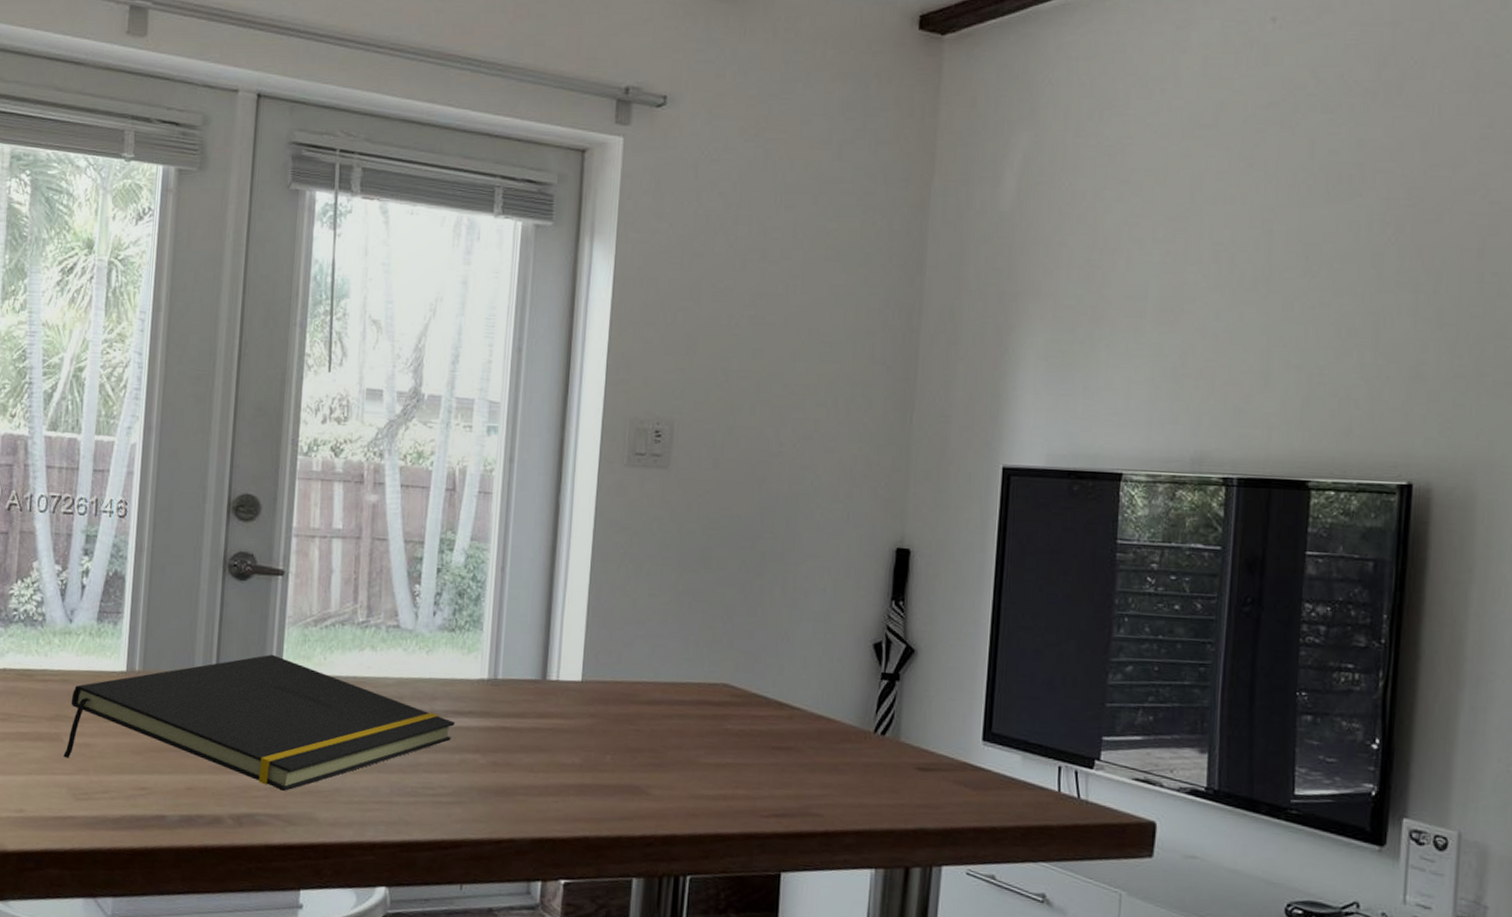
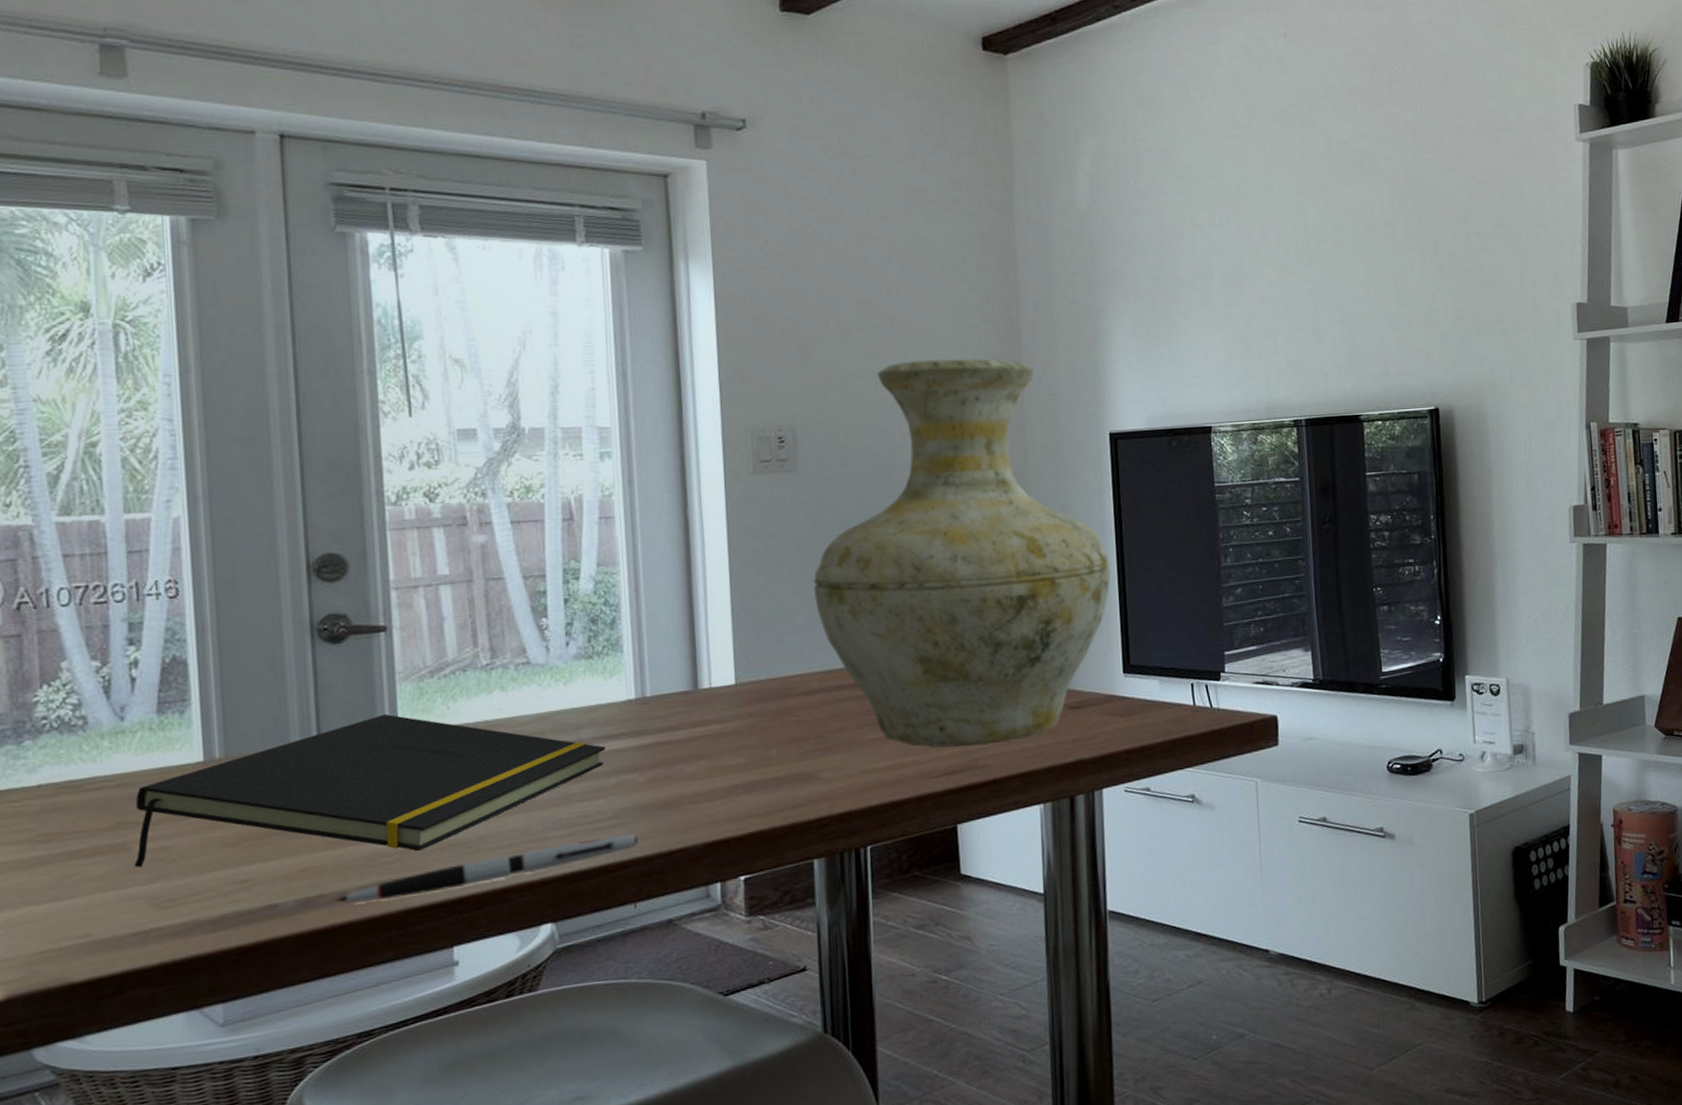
pen: none [212,811,472,834] -> present [336,833,638,903]
vase: none [669,364,984,793] -> present [814,359,1111,748]

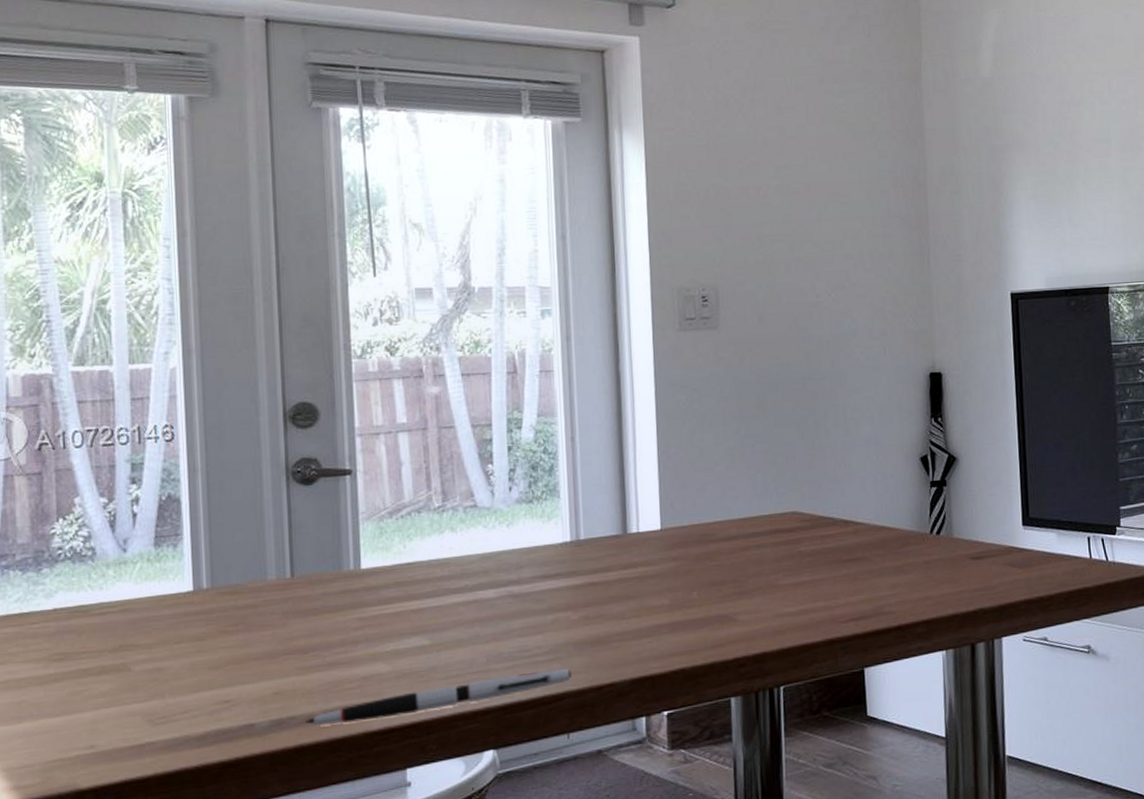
notepad: present [134,713,606,868] -> none [133,550,543,687]
vase: present [814,359,1111,748] -> none [733,222,1011,594]

